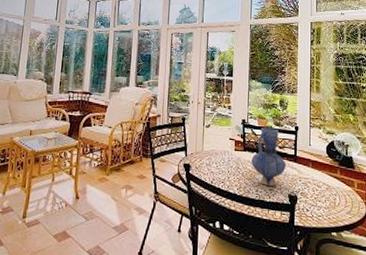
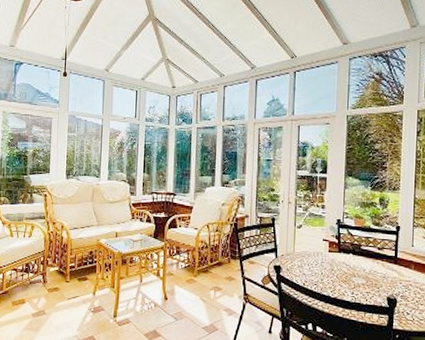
vase: present [252,128,286,186] -> none [347,228,385,289]

